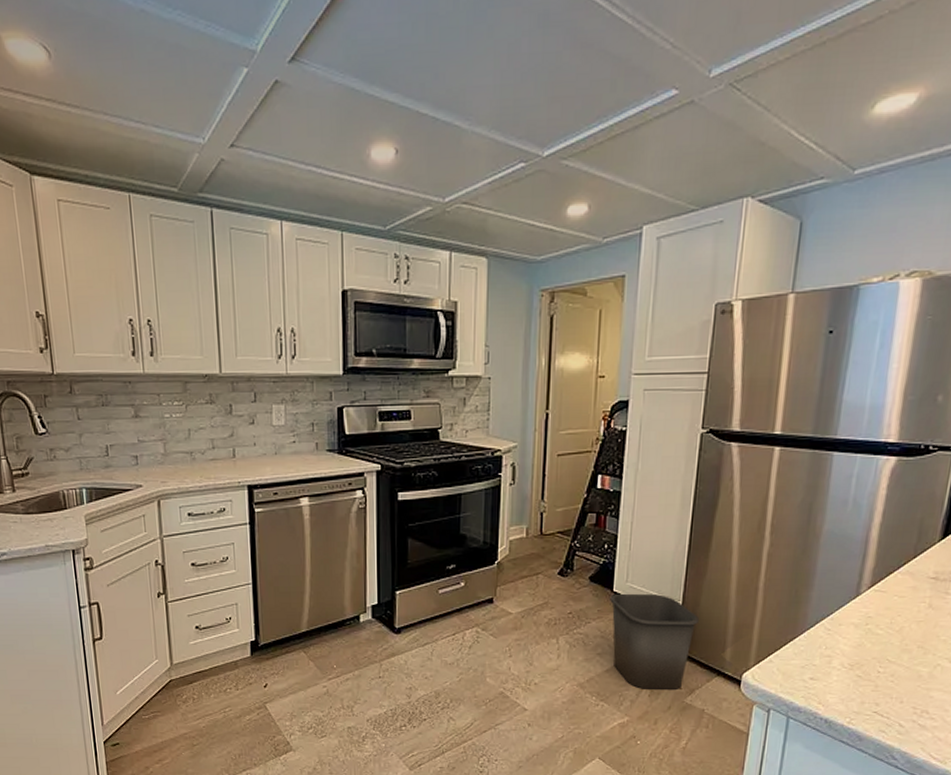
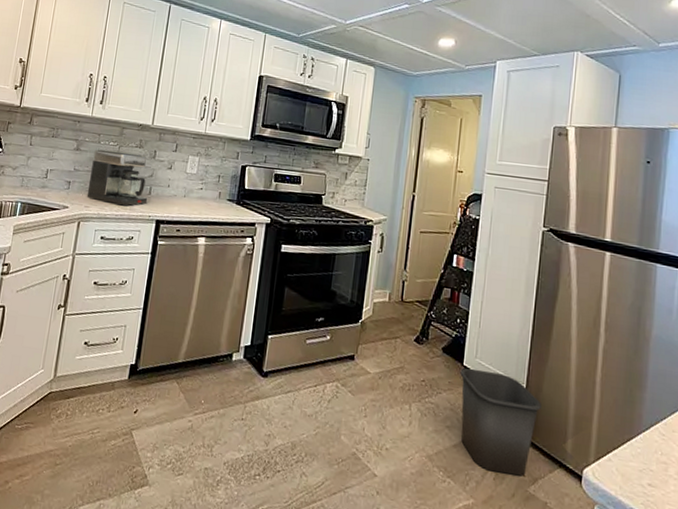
coffee maker: none [157,411,234,475] -> present [86,149,148,206]

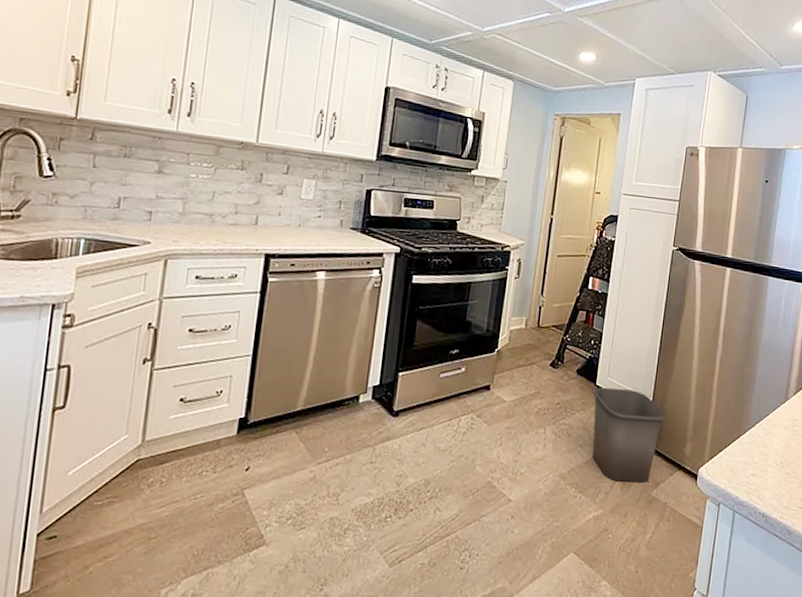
coffee maker: present [86,149,148,206] -> none [174,172,254,239]

